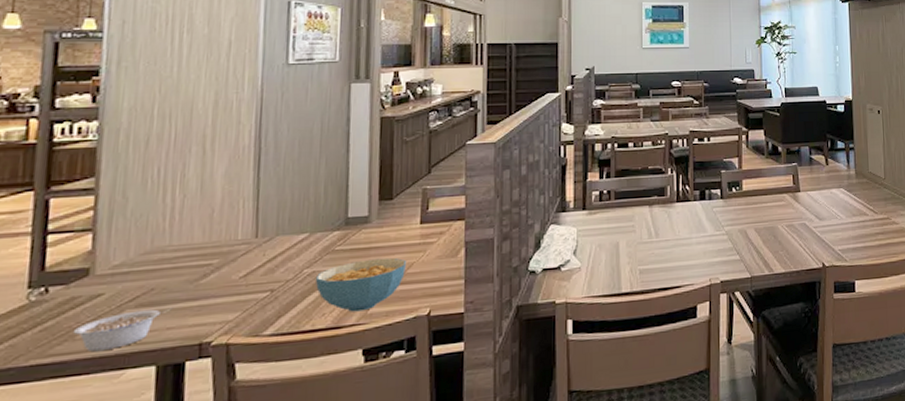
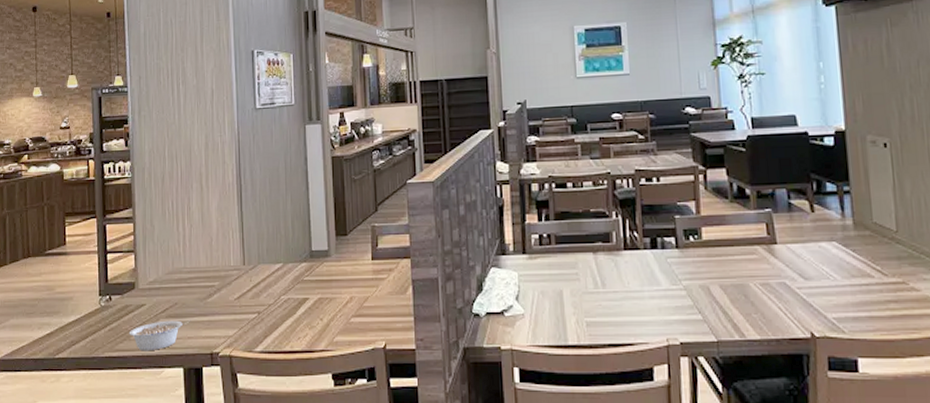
cereal bowl: present [315,257,406,312] -> none [290,290,362,339]

